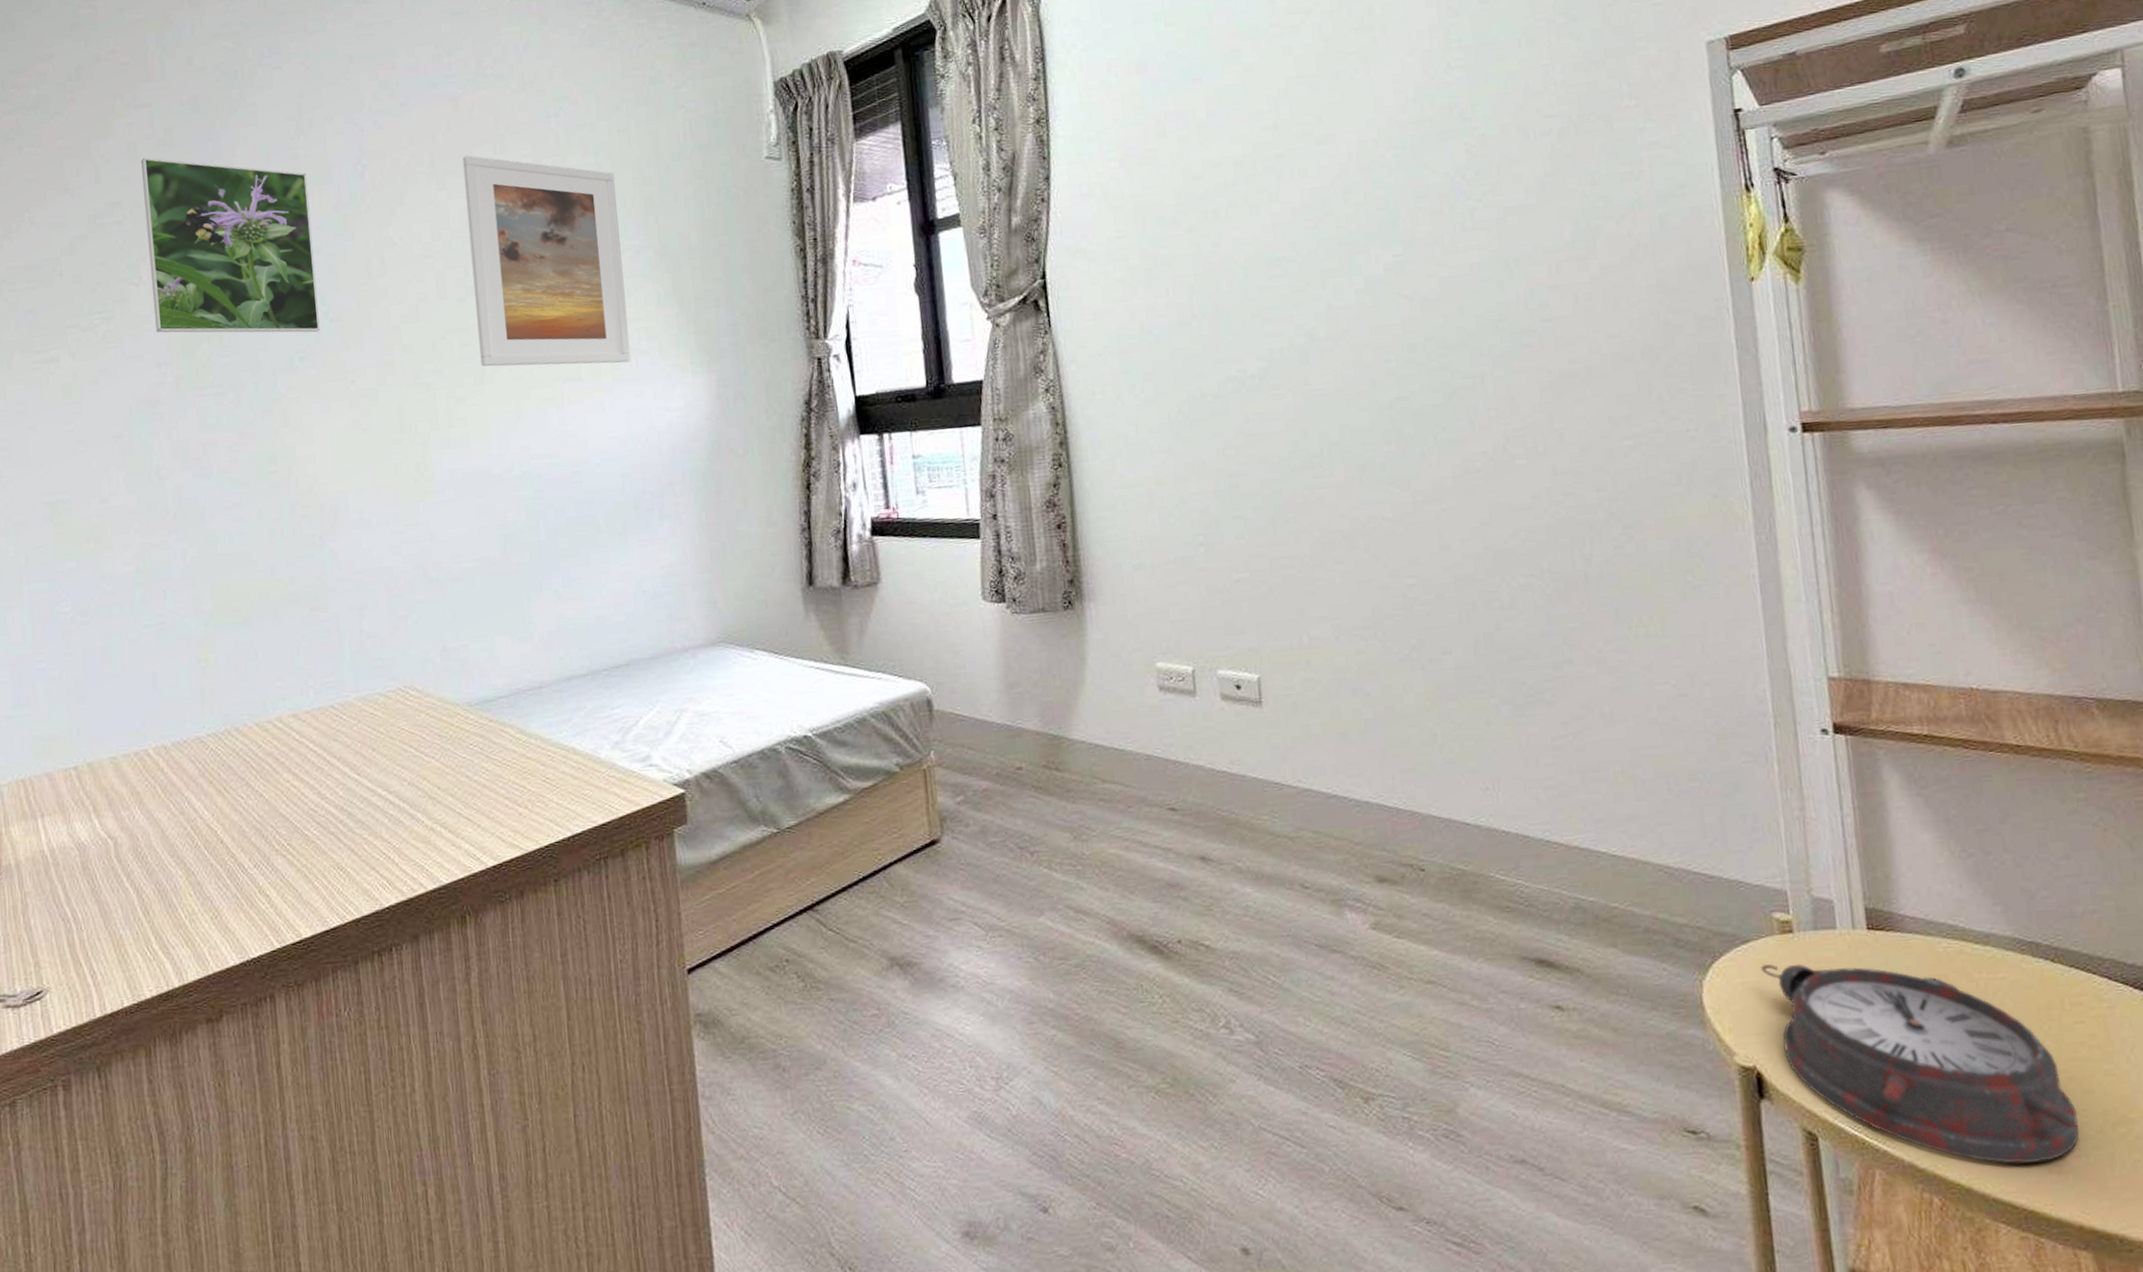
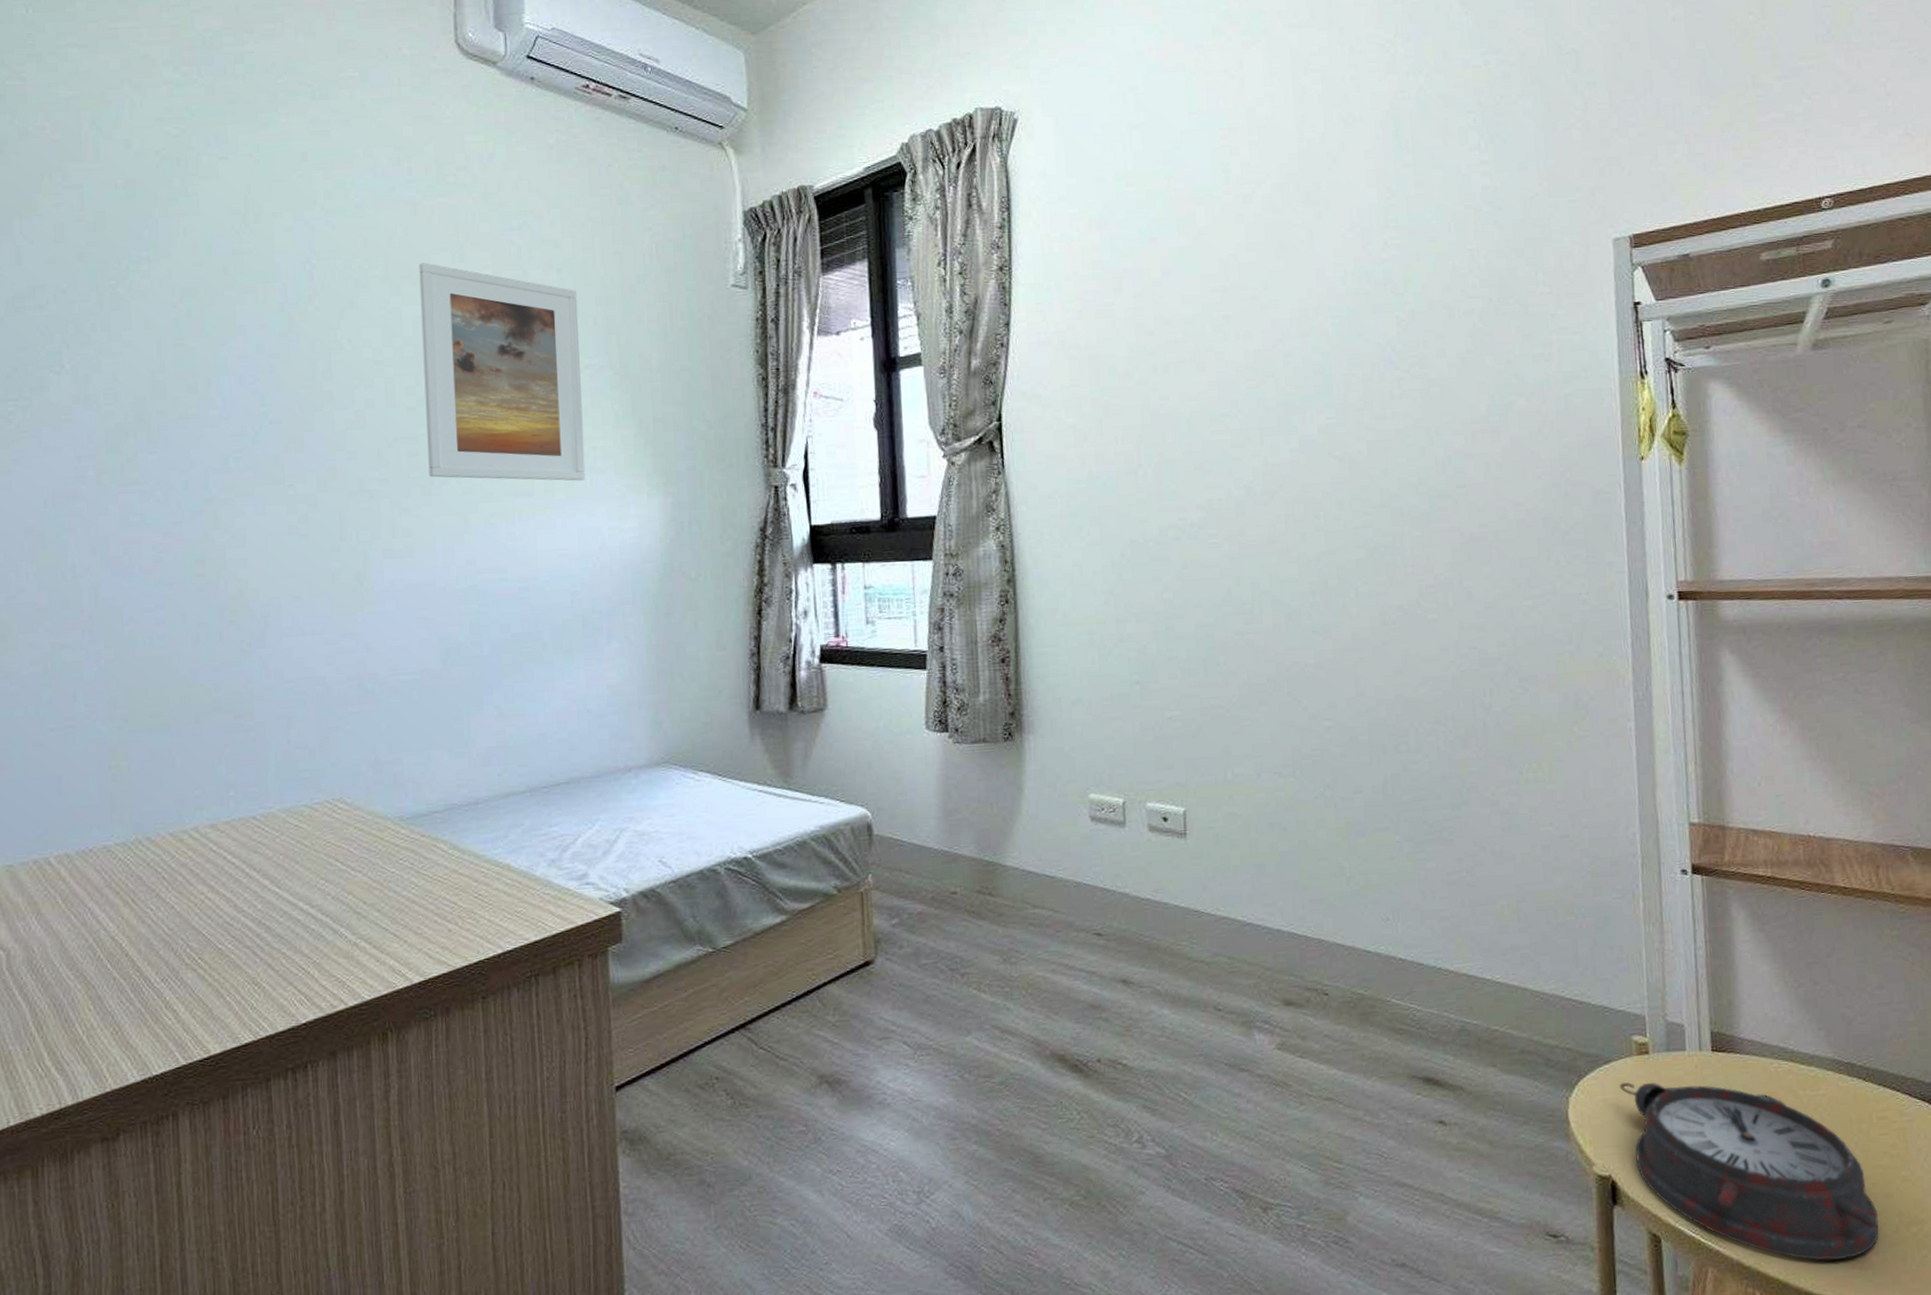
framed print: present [141,157,320,333] -> none [69,241,258,433]

